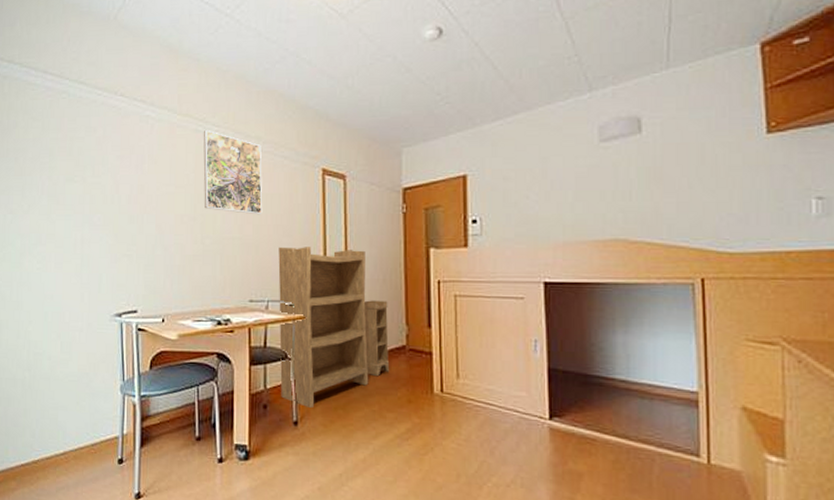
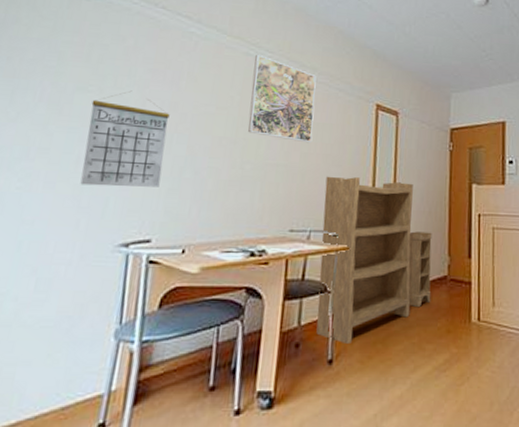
calendar: none [78,177,139,265] -> present [80,90,170,187]

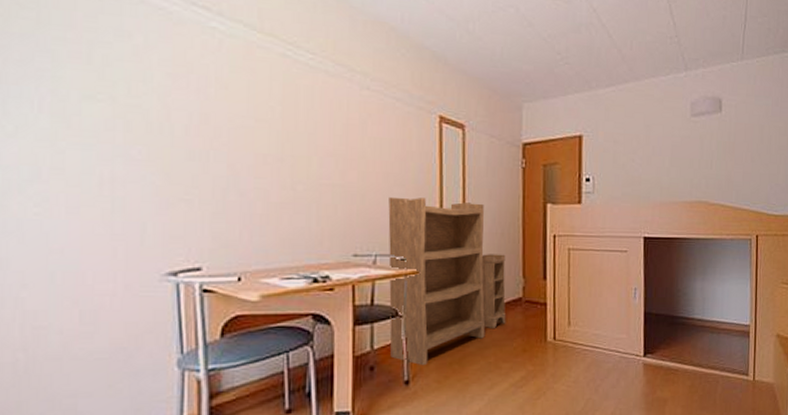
calendar: present [80,90,170,187] -> none [104,99,202,211]
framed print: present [248,54,317,143] -> none [293,55,370,161]

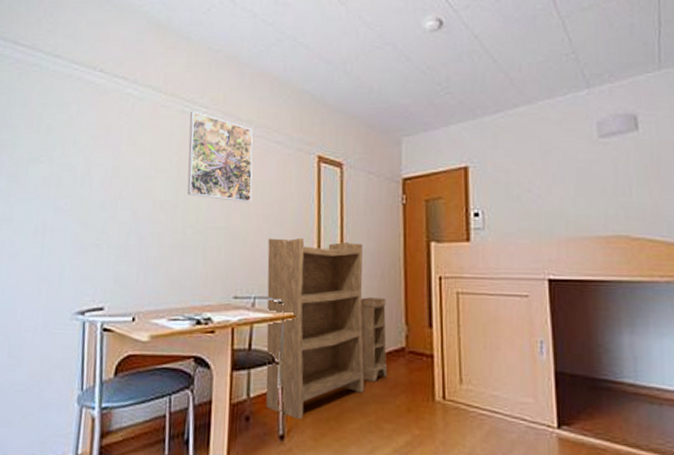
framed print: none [293,55,370,161] -> present [187,110,253,203]

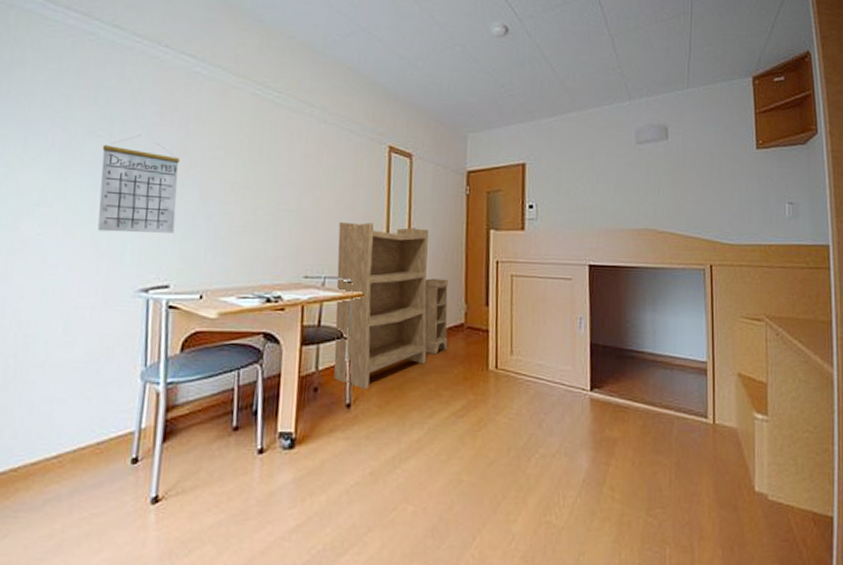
calendar: none [39,158,113,255] -> present [97,134,180,233]
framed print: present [187,110,253,203] -> none [258,94,326,188]

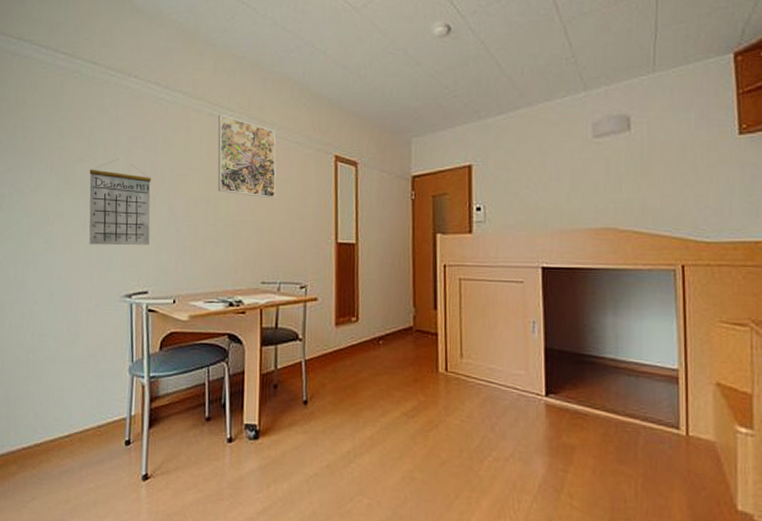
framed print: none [258,94,326,188] -> present [217,114,276,199]
bookshelf: present [334,221,449,390] -> none [290,230,398,388]

